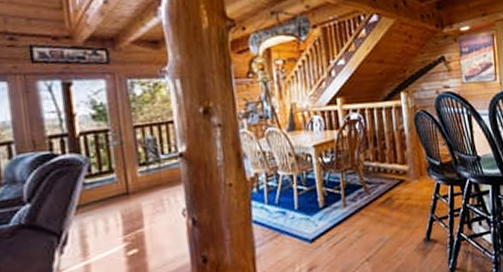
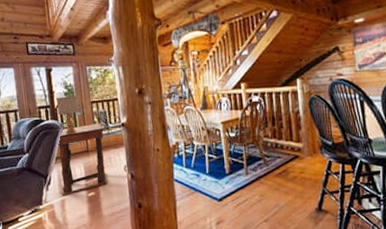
side table: none [77,154,157,261] -> present [56,123,107,197]
lamp: none [78,118,114,172] -> present [56,95,78,134]

